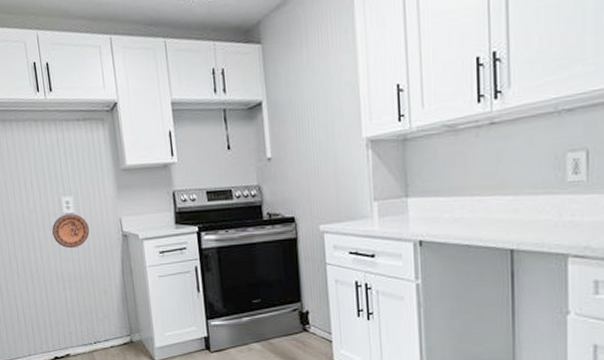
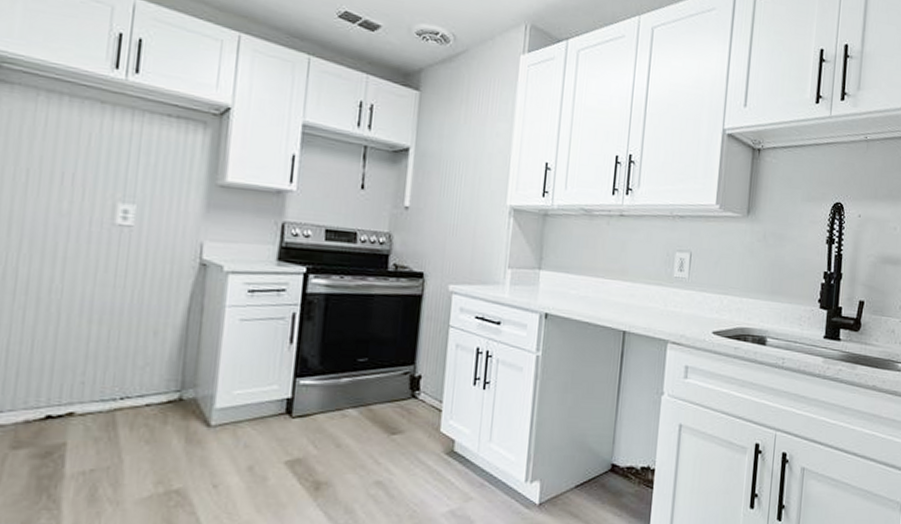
decorative plate: present [52,214,90,249] -> none [90,225,152,271]

